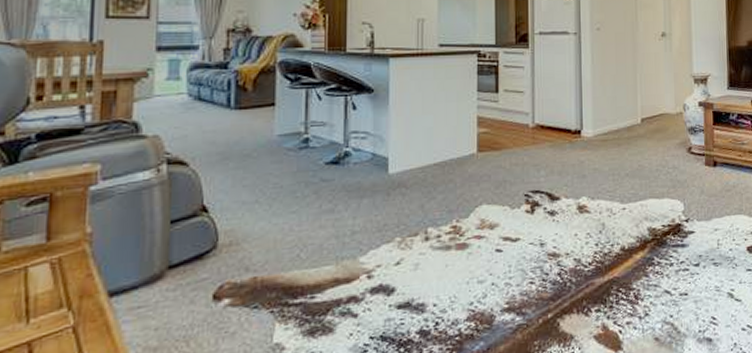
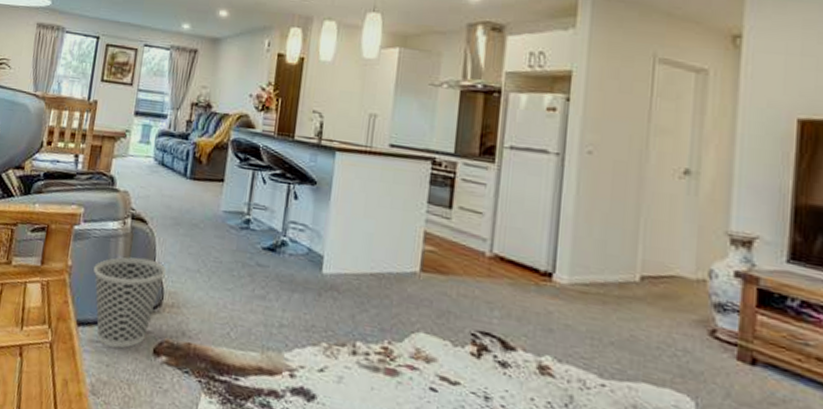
wastebasket: none [124,202,217,309] -> present [93,257,166,349]

